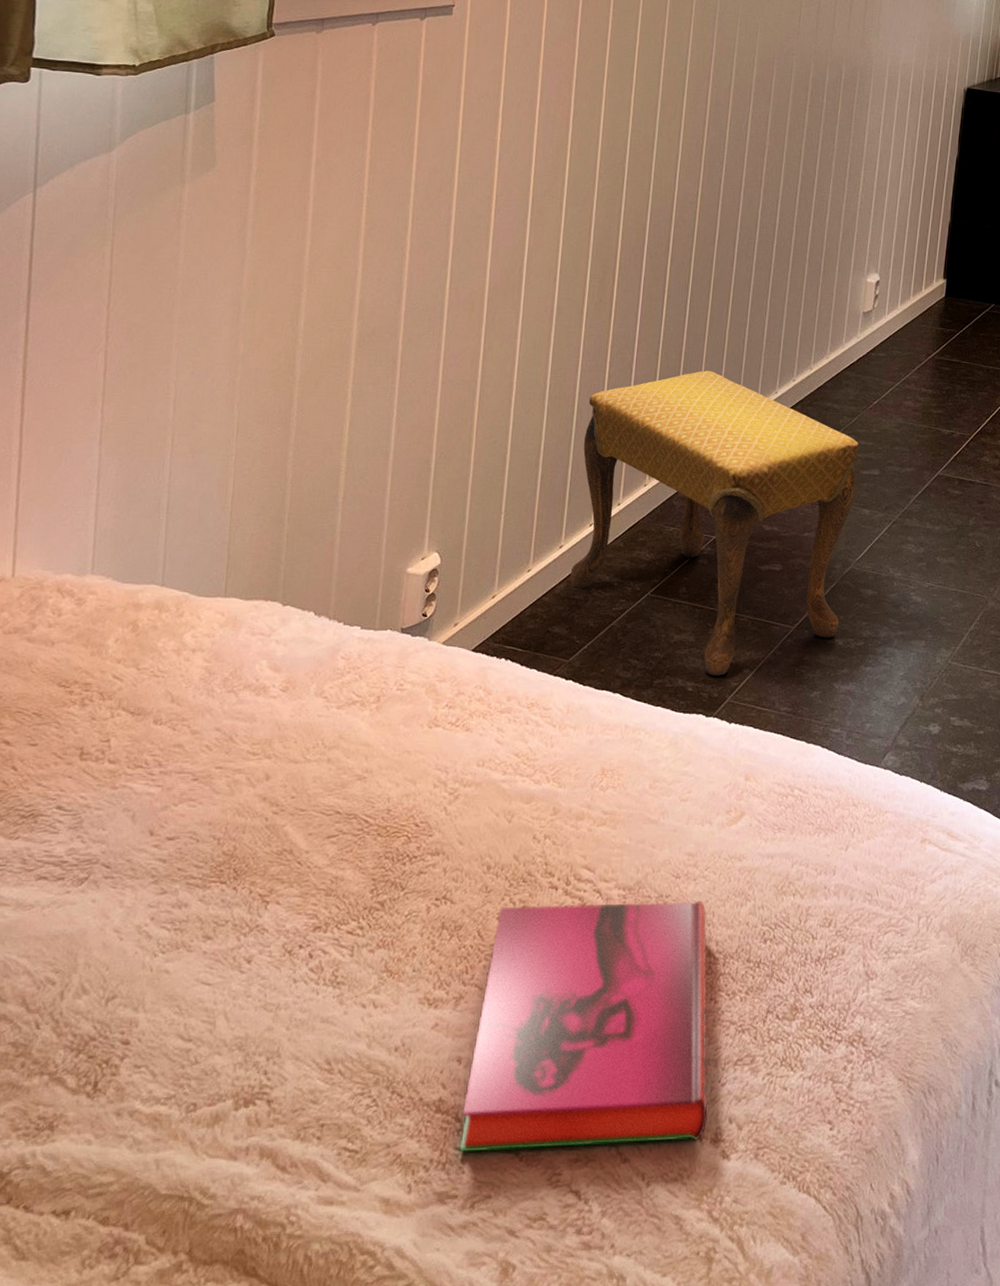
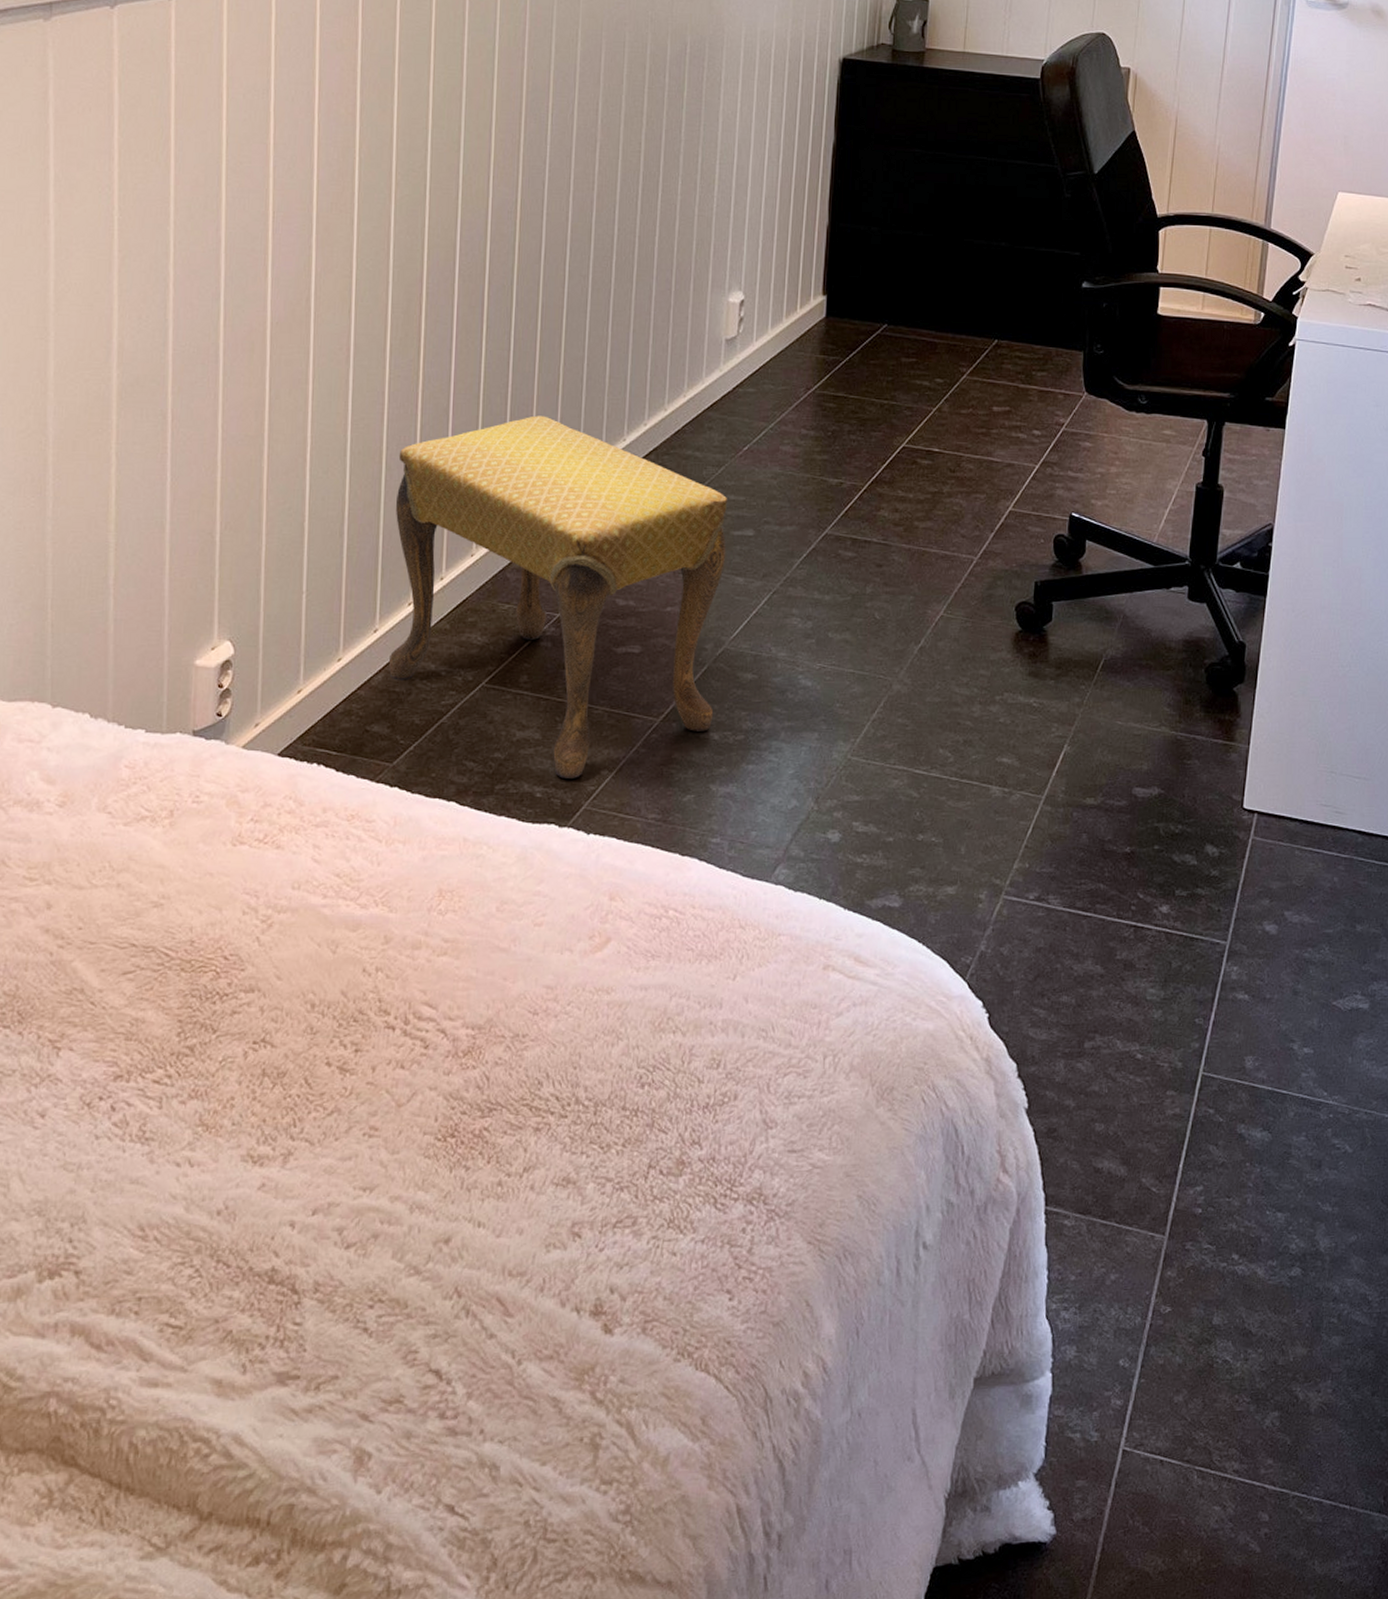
hardback book: present [459,901,708,1152] -> none [298,1040,585,1327]

